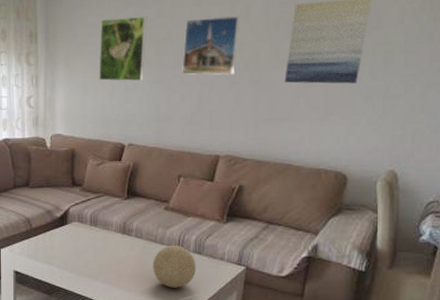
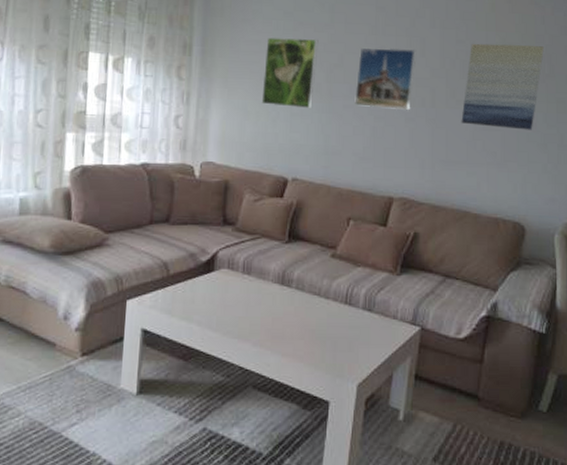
decorative ball: present [153,245,197,288] -> none [315,300,366,352]

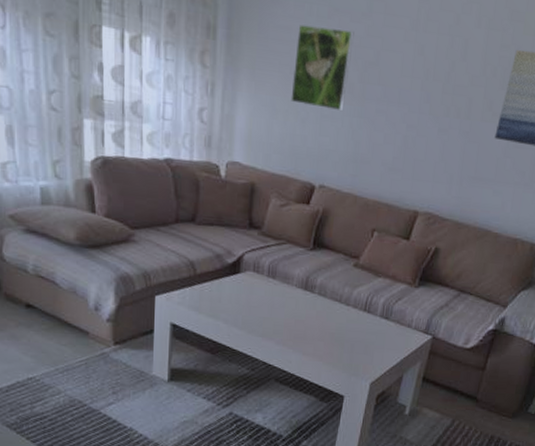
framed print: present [353,47,417,110] -> none [386,44,458,120]

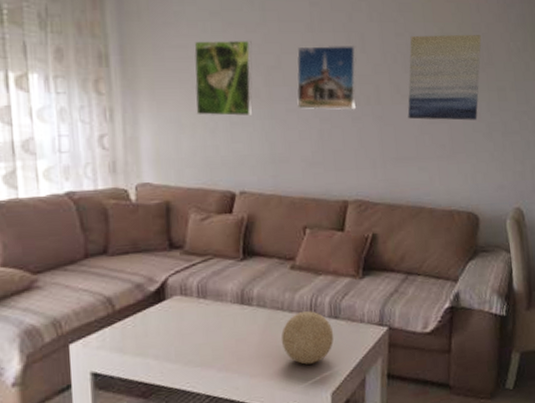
decorative ball: none [335,307,382,355] -> present [281,311,334,365]
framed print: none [386,44,458,120] -> present [296,44,357,111]

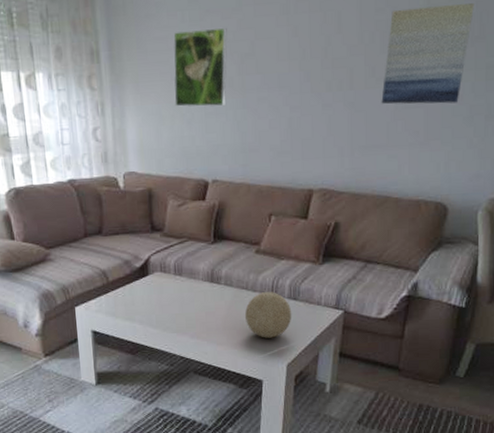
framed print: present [296,44,357,111] -> none [268,25,332,98]

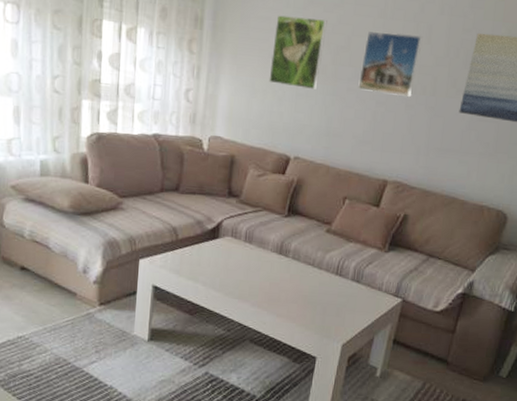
decorative ball: present [245,292,292,338] -> none [308,271,354,317]
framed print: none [268,25,332,98] -> present [357,30,423,97]

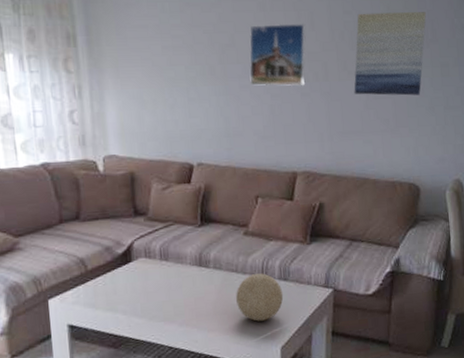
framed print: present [269,15,327,91] -> none [154,19,209,93]
decorative ball: none [308,271,354,317] -> present [236,273,284,322]

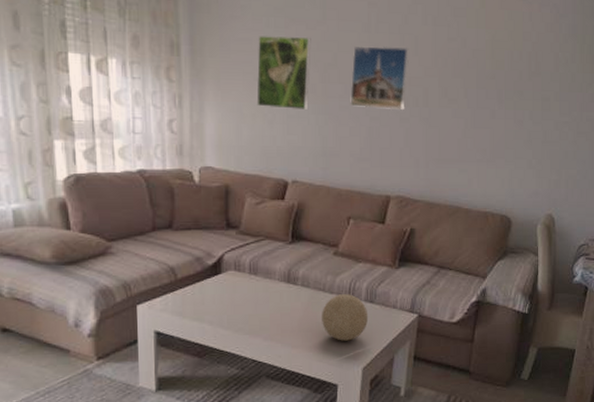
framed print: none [154,19,209,93] -> present [256,36,311,111]
wall art: present [354,12,426,96] -> none [453,41,531,127]

